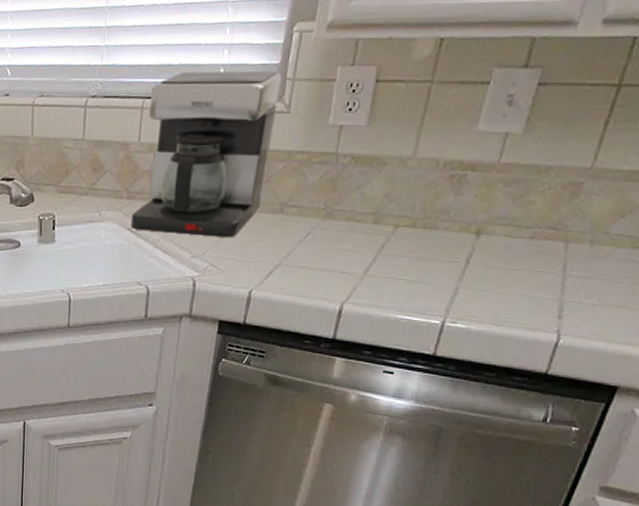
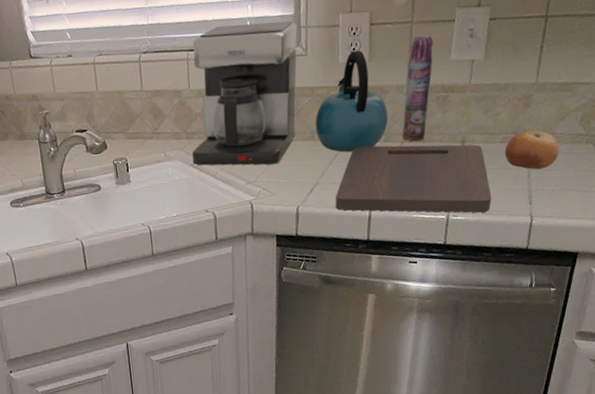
kettle: none [286,112,384,231] -> present [315,50,389,152]
cutting board: none [298,226,508,322] -> present [335,144,492,213]
whipped cream can: none [396,97,457,227] -> present [401,34,434,142]
fruit: none [533,226,612,277] -> present [504,130,559,170]

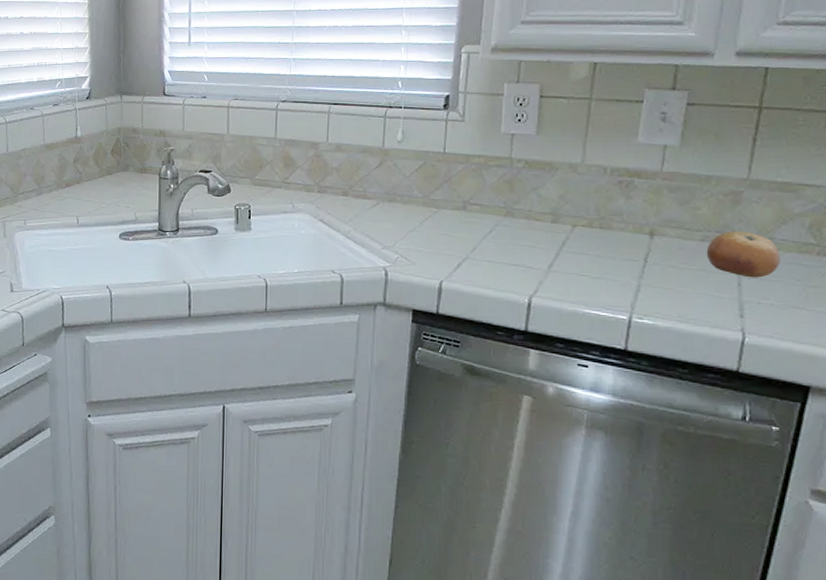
coffee maker: present [192,20,298,166] -> none [322,83,455,232]
kettle: present [315,50,389,152] -> none [468,122,558,228]
cutting board: present [335,144,492,213] -> none [487,224,689,319]
whipped cream can: present [401,34,434,142] -> none [573,113,616,227]

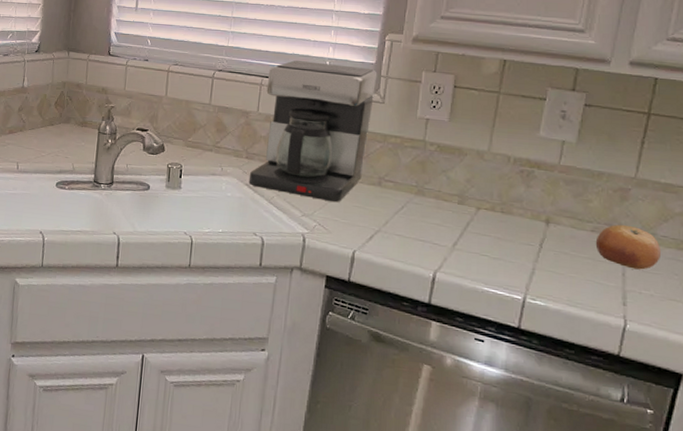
coffee maker: none [322,83,455,232] -> present [248,60,378,203]

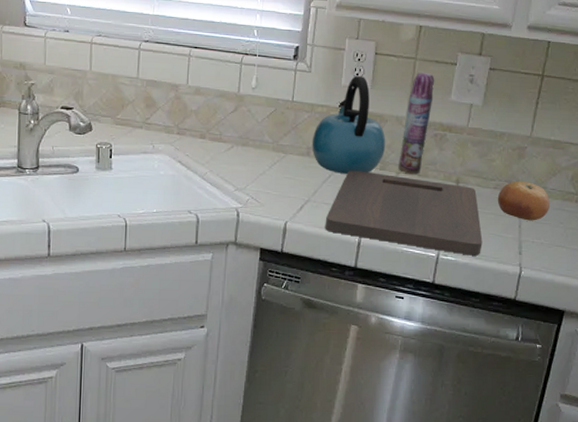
coffee maker: present [248,60,378,203] -> none [181,29,304,175]
kettle: none [383,108,465,207] -> present [311,76,386,174]
cutting board: none [396,203,578,303] -> present [325,170,483,256]
whipped cream can: none [477,106,521,211] -> present [397,72,435,175]

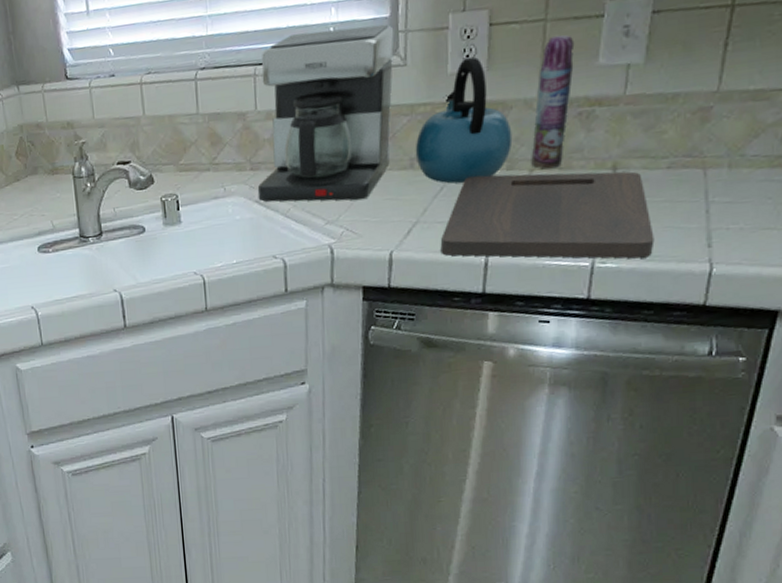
coffee maker: none [181,29,304,175] -> present [257,24,394,202]
fruit: present [497,180,550,221] -> none [672,151,751,203]

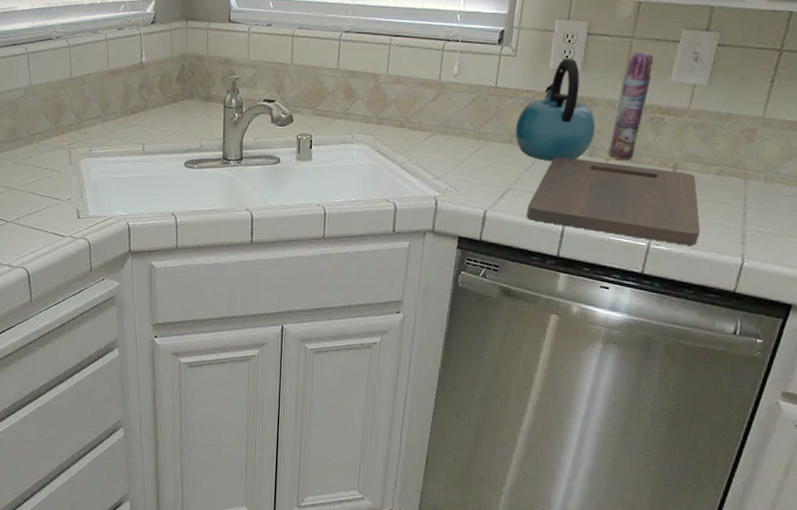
coffee maker: present [257,24,394,202] -> none [380,16,510,163]

